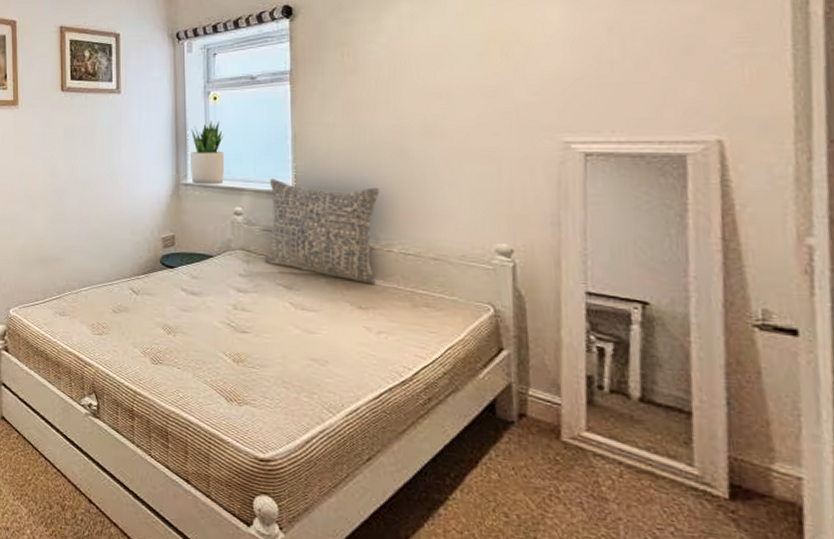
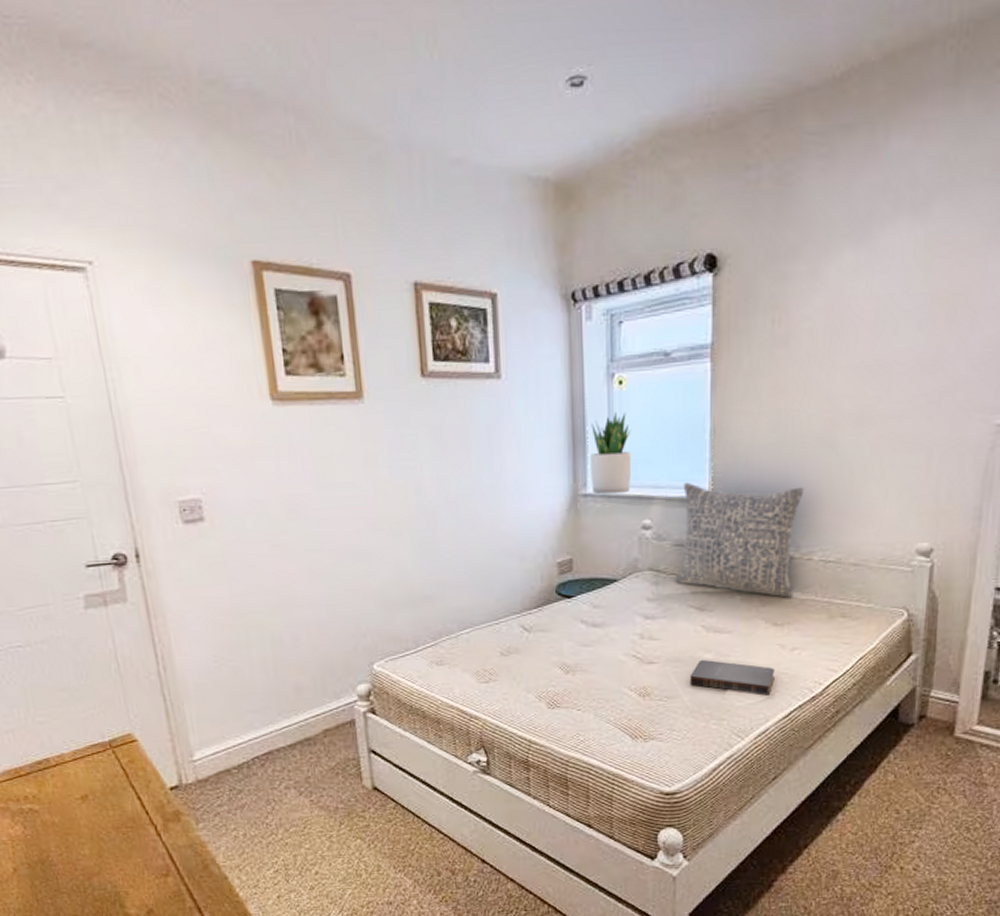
book: none [280,334,363,375] -> present [689,660,775,696]

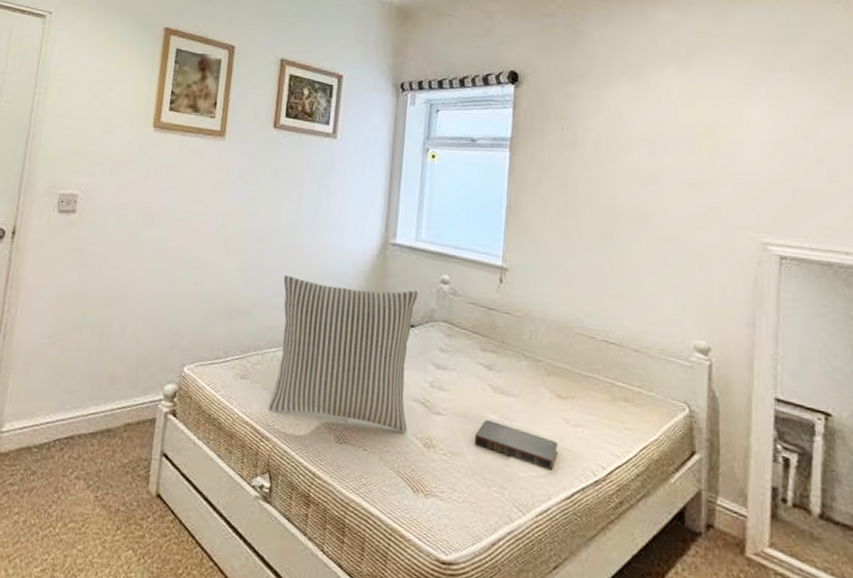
pillow: none [465,542,620,691] -> present [268,275,418,433]
planter: present [590,412,631,495] -> none [400,179,439,249]
pillow: present [674,483,804,598] -> none [466,248,588,372]

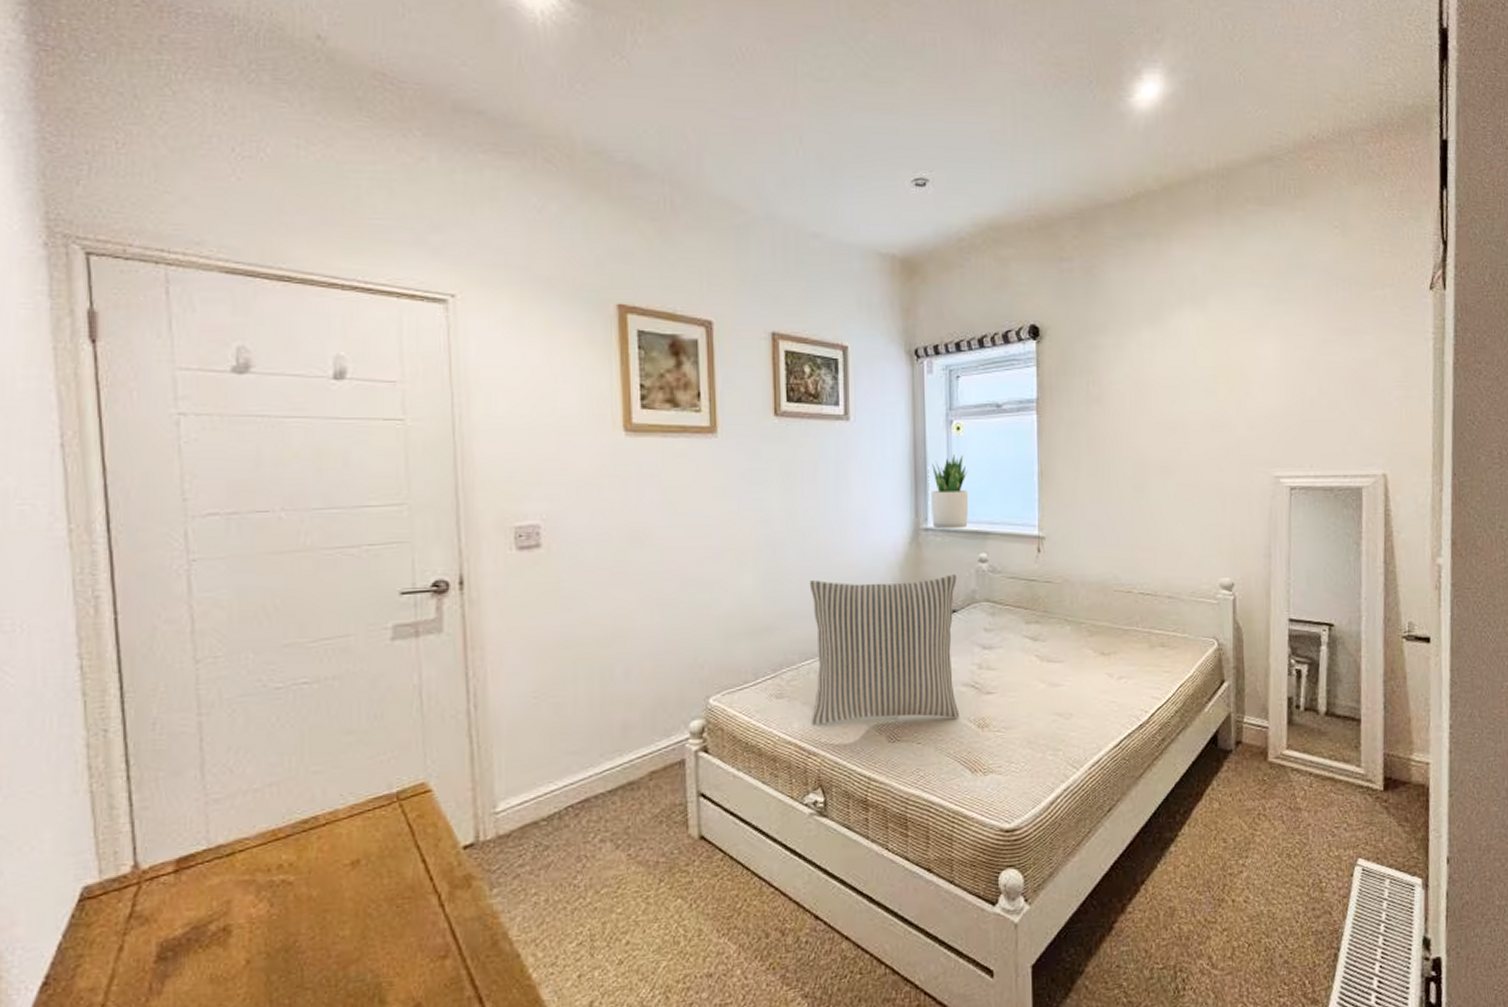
planter: none [400,179,439,249] -> present [931,454,968,529]
book: present [474,420,558,471] -> none [1026,689,1105,725]

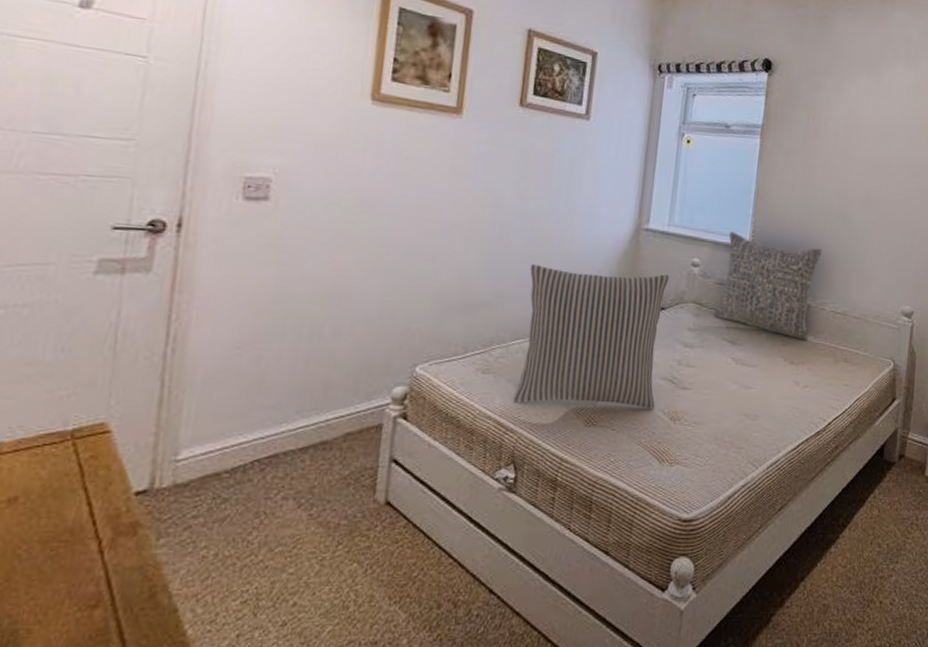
planter: present [931,454,968,529] -> none [653,164,693,233]
pillow: none [1009,520,1121,628] -> present [713,232,822,340]

